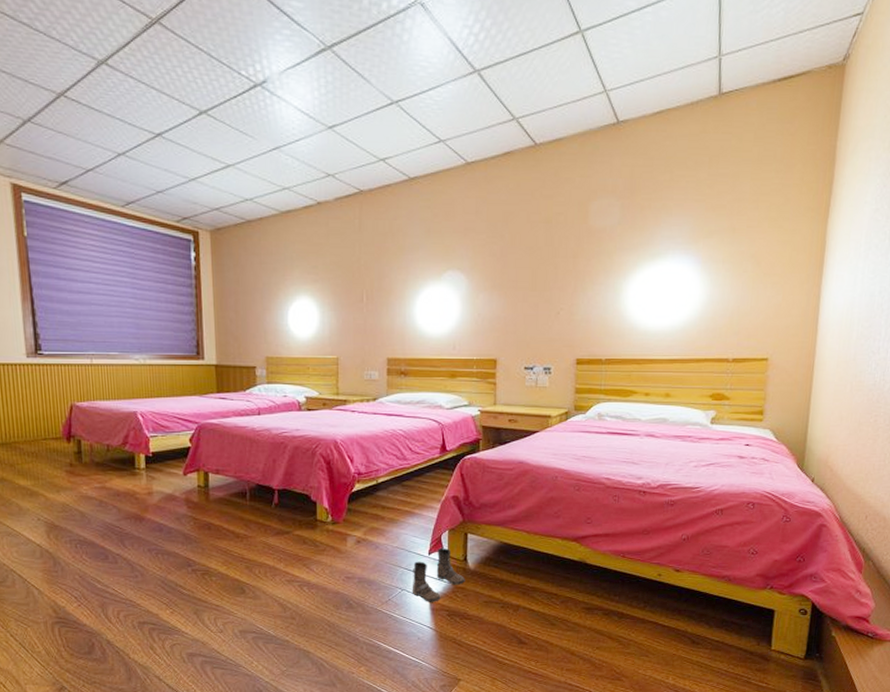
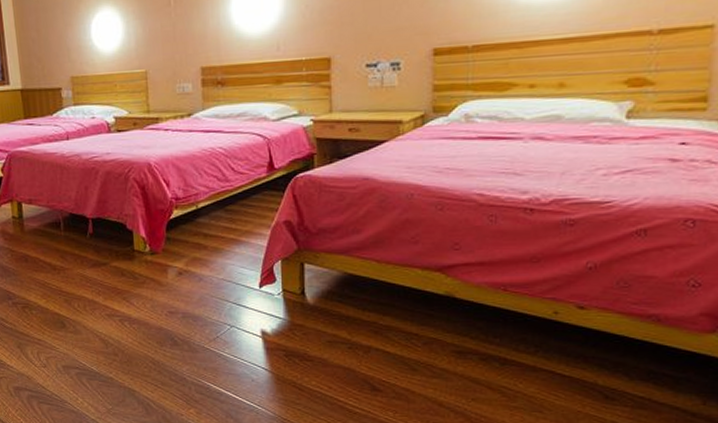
boots: present [412,548,465,602] -> none [241,280,304,341]

